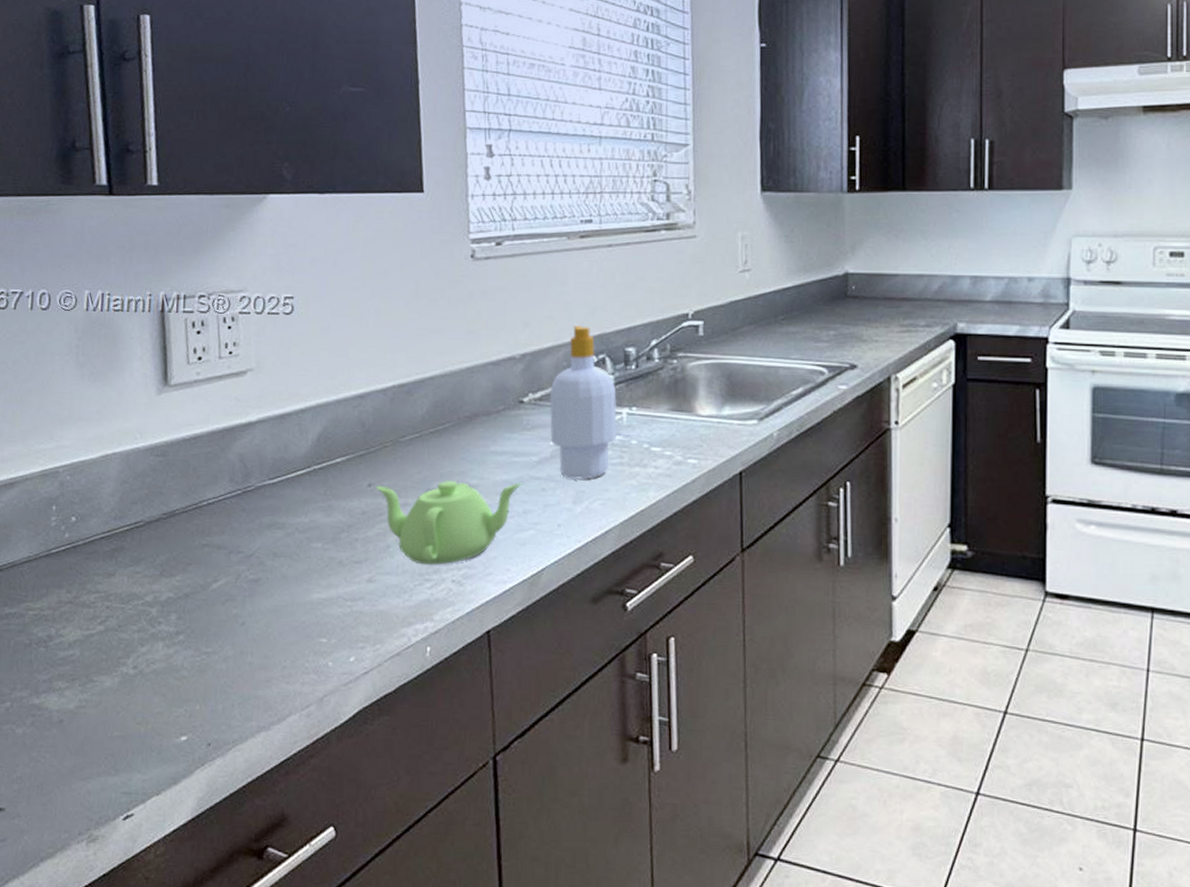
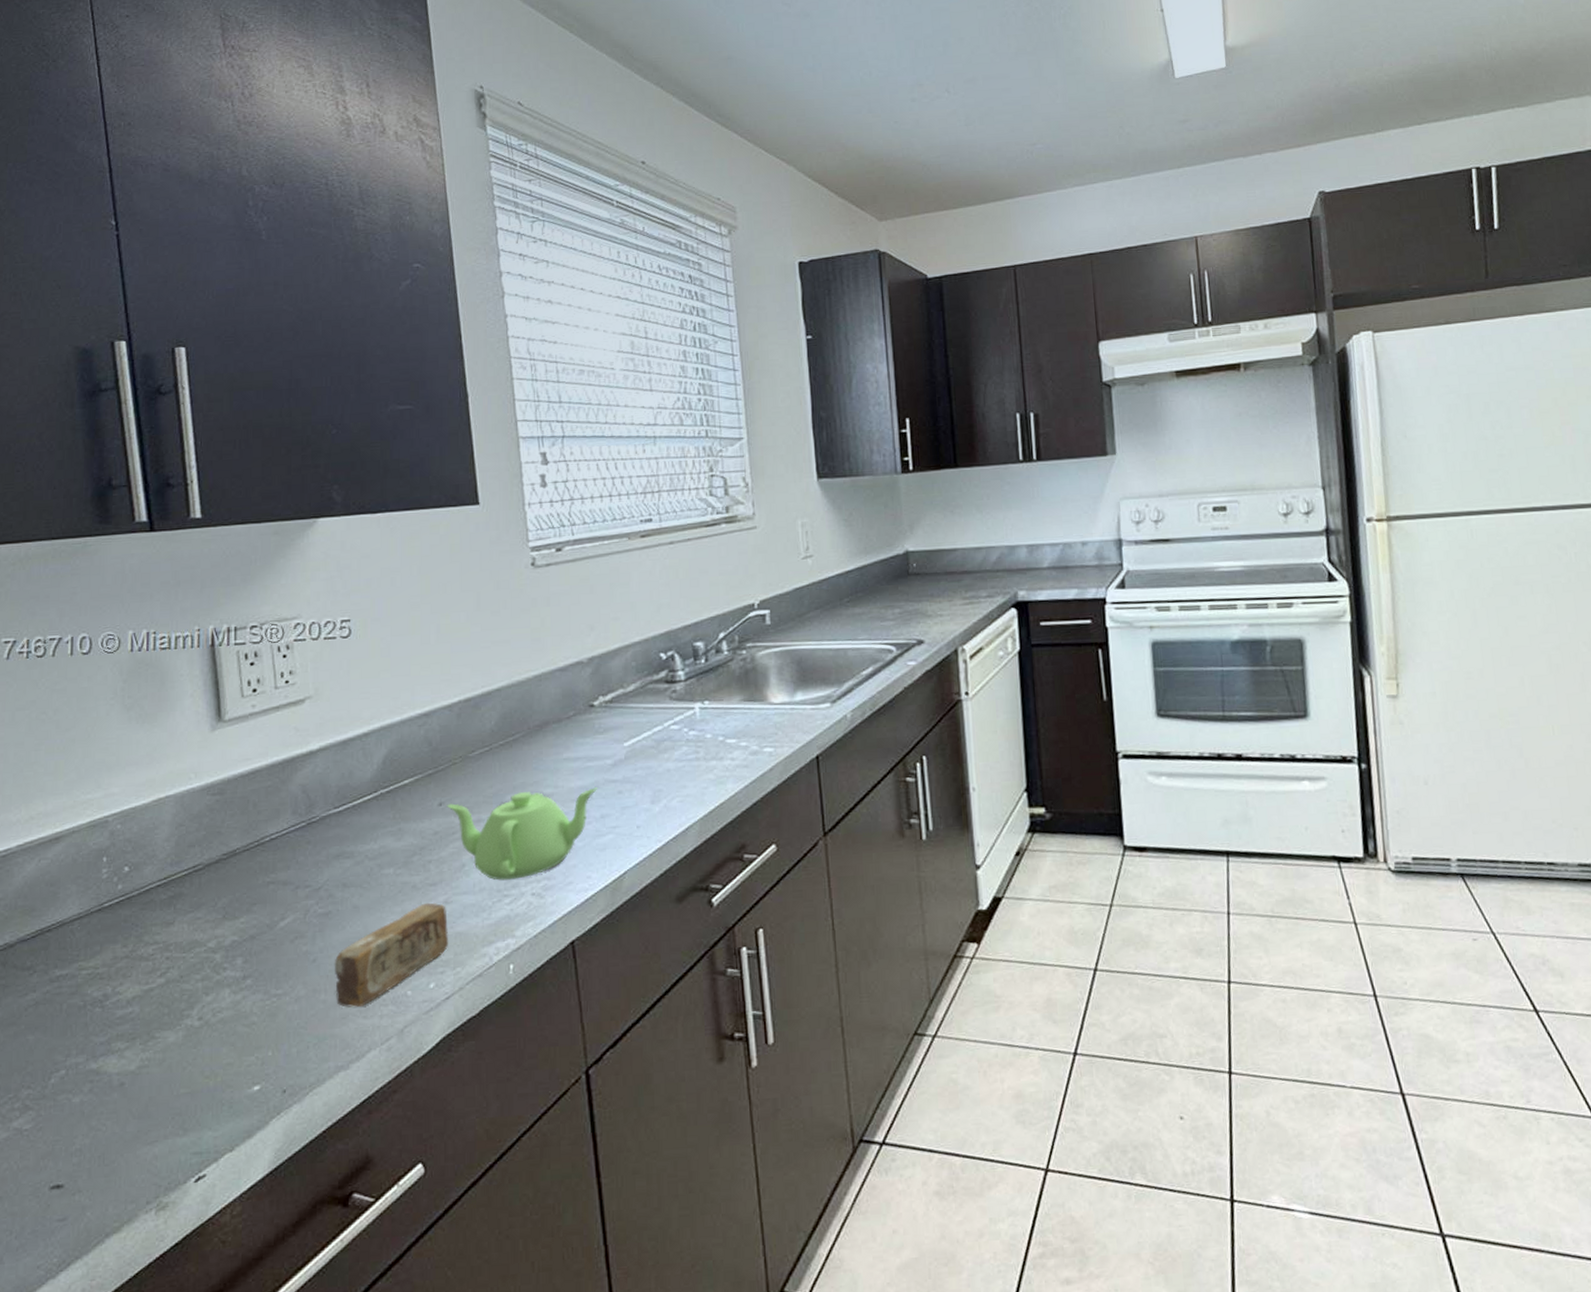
soap bar: none [261,579,371,672] -> present [334,902,449,1008]
soap bottle: present [549,326,617,480] -> none [620,624,691,779]

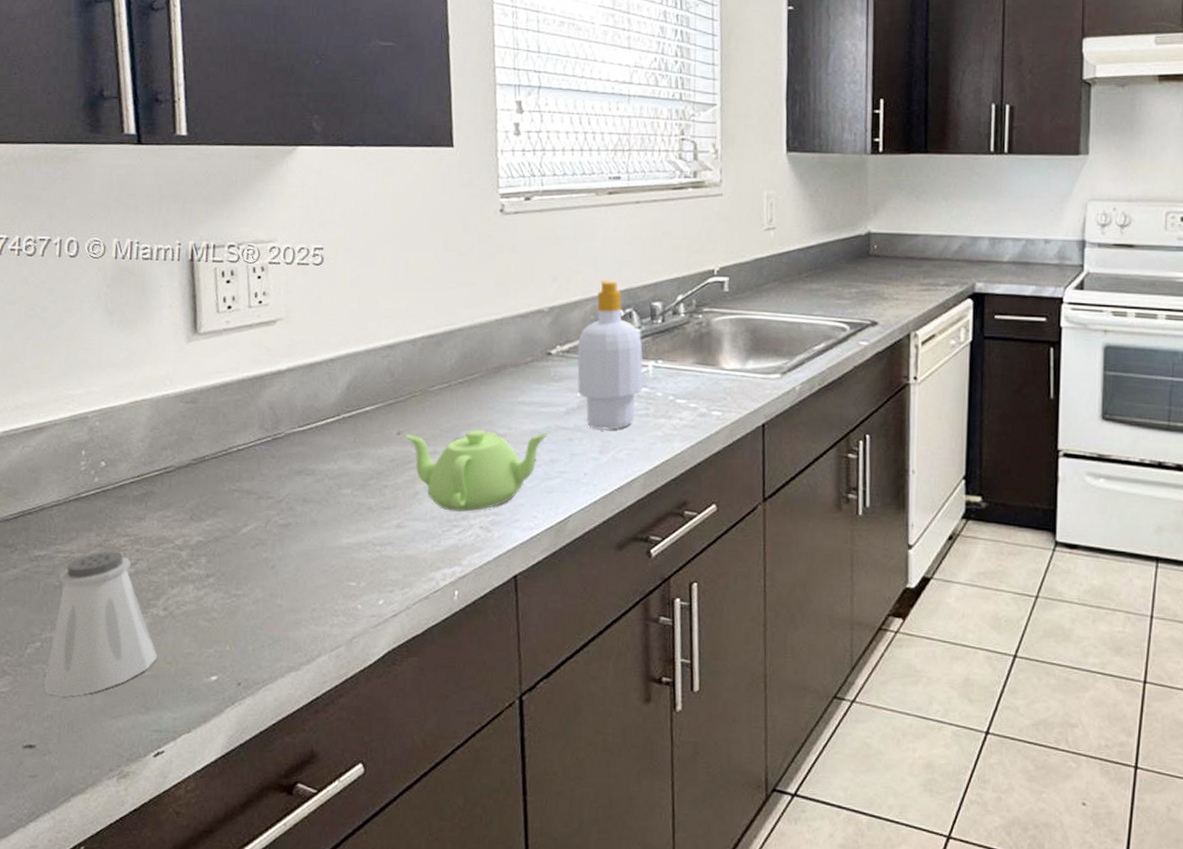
saltshaker: none [70,961,194,1127] -> present [43,551,157,697]
soap bar: present [334,902,449,1008] -> none [290,524,399,614]
soap bottle: none [620,624,691,779] -> present [576,280,643,430]

